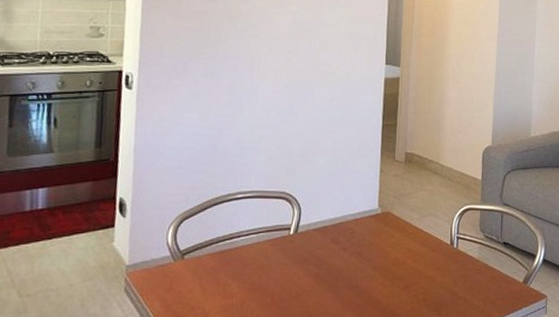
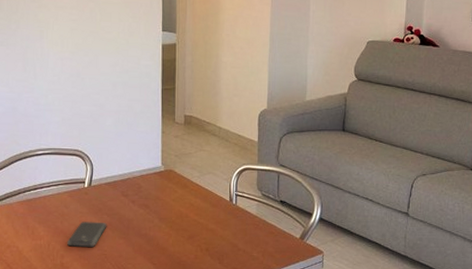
smartphone: none [264,273,313,305] -> present [67,221,107,248]

